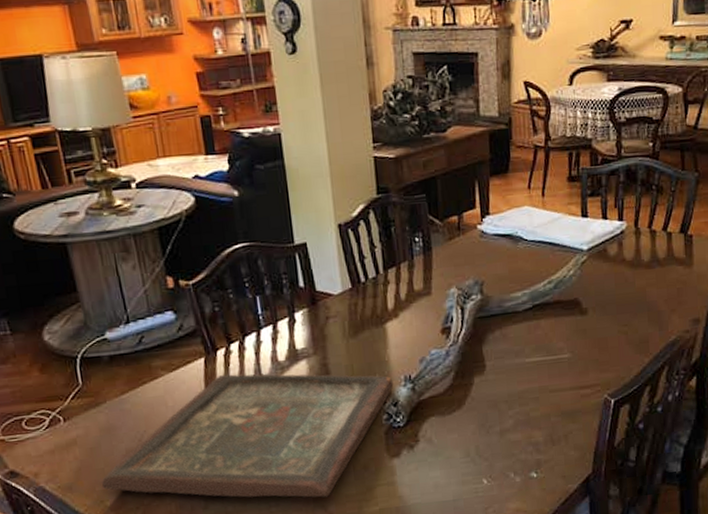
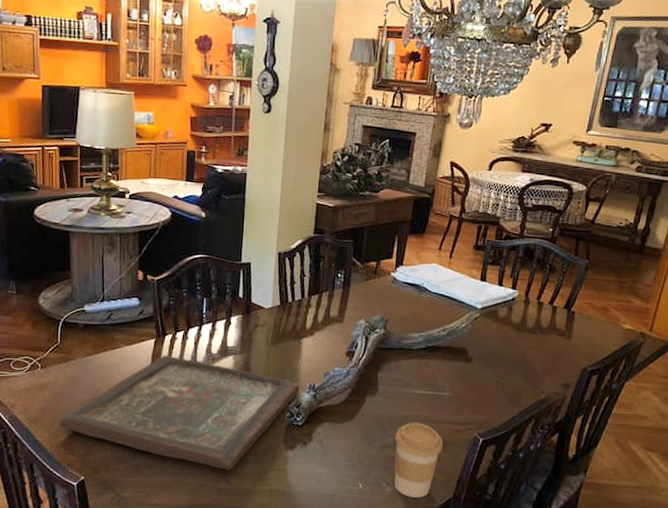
coffee cup: none [514,395,572,483] -> present [394,422,443,498]

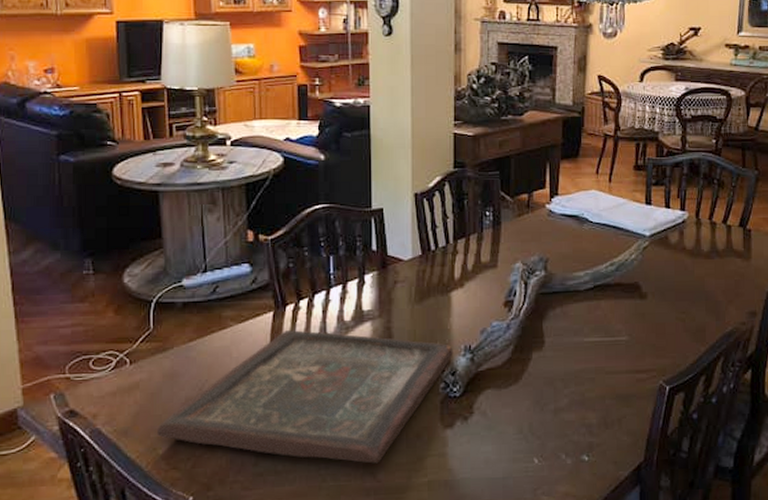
coffee cup: present [394,422,443,498] -> none [569,376,626,468]

